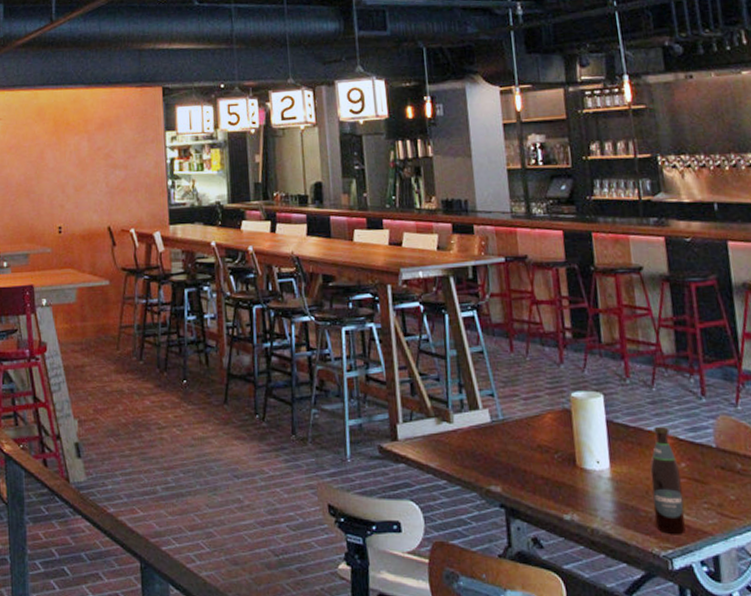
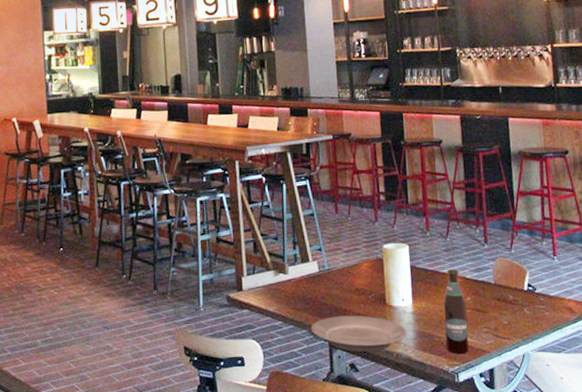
plate: none [482,477,604,526] -> present [311,315,407,353]

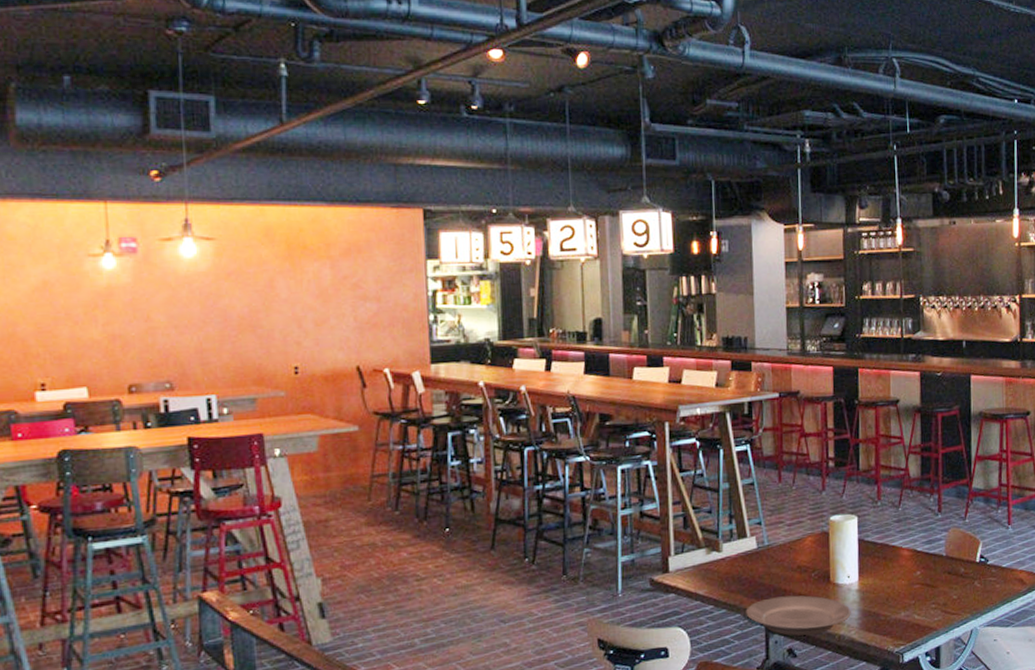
bottle: present [443,268,469,354] -> none [891,541,916,633]

